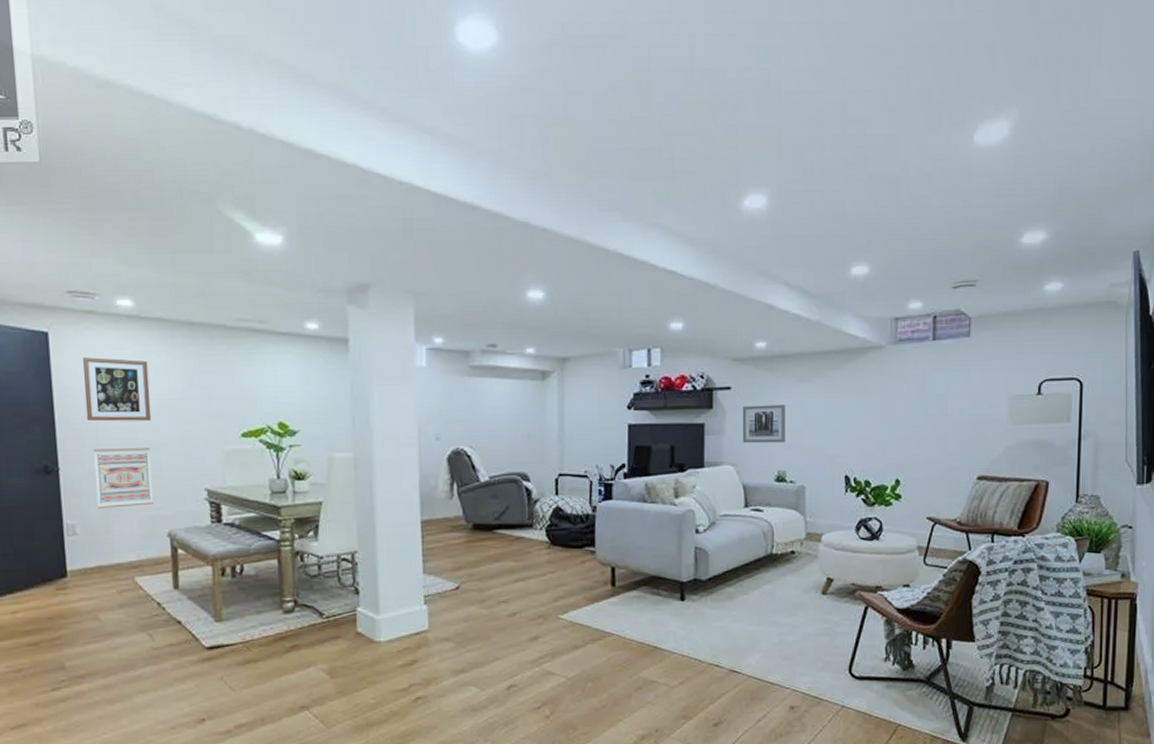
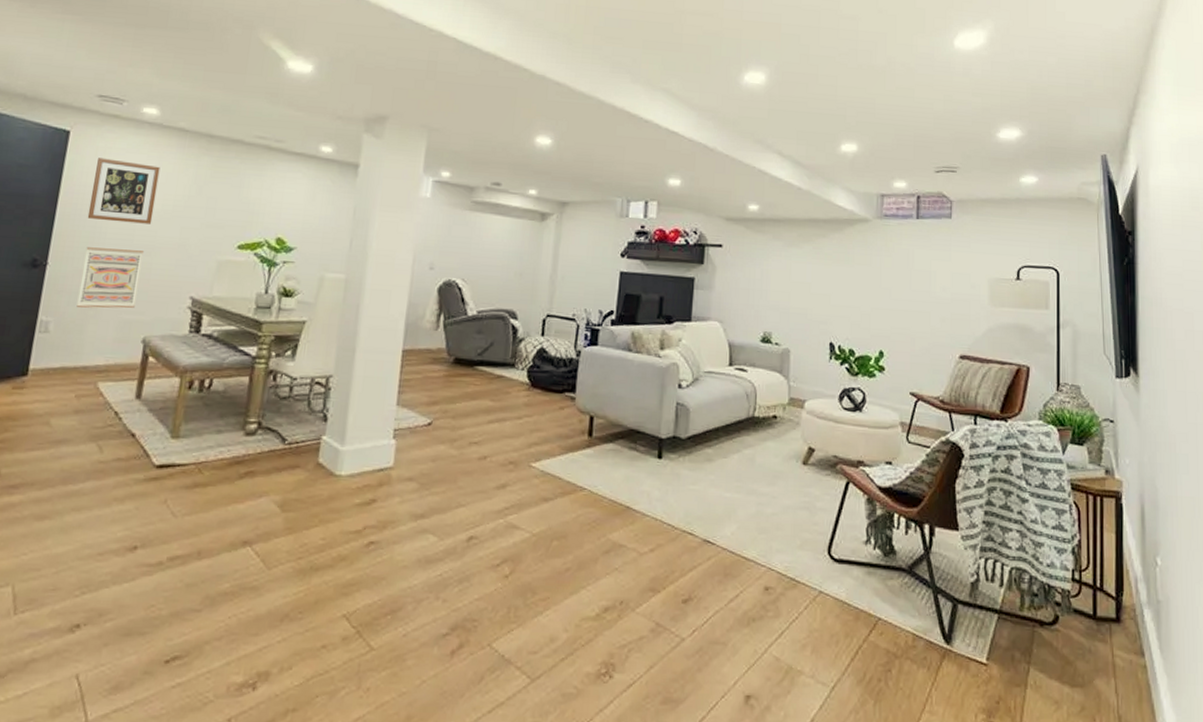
wall art: present [742,405,785,444] -> none [730,264,774,304]

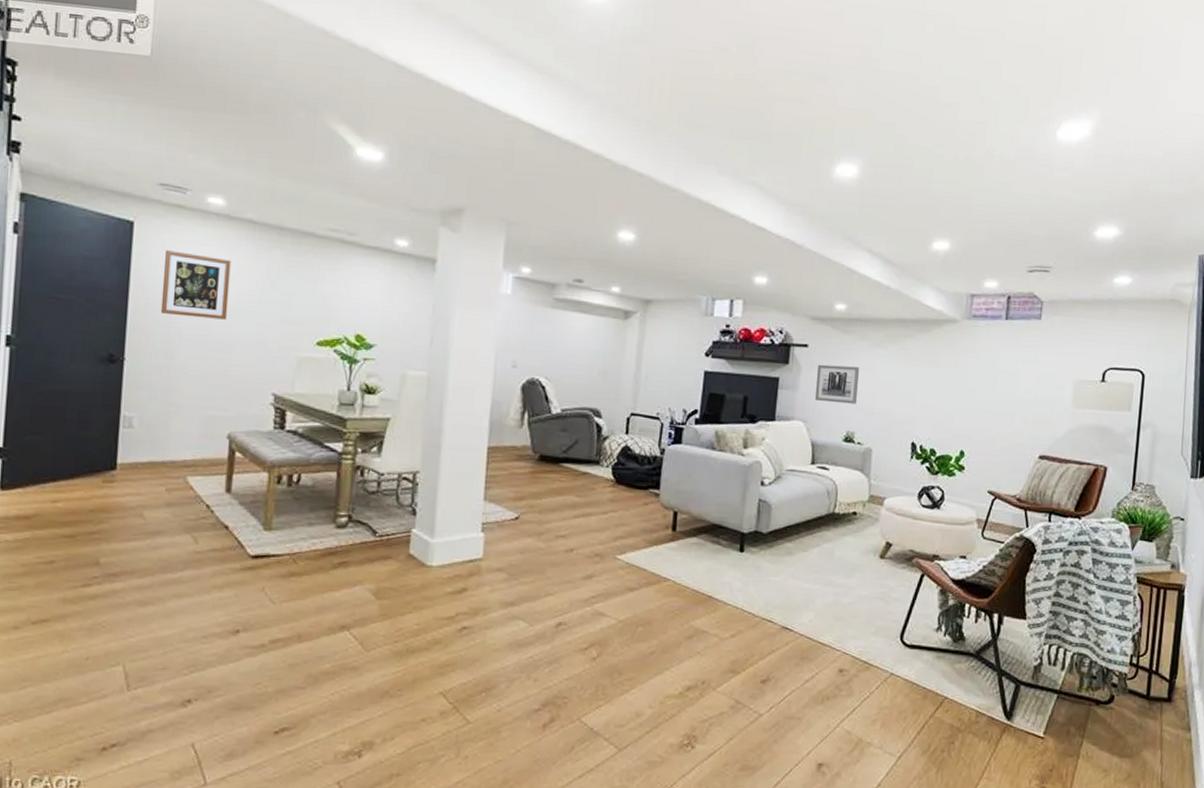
wall art: present [76,247,145,309] -> none [158,342,222,405]
wall art: none [730,264,774,304] -> present [814,364,859,404]

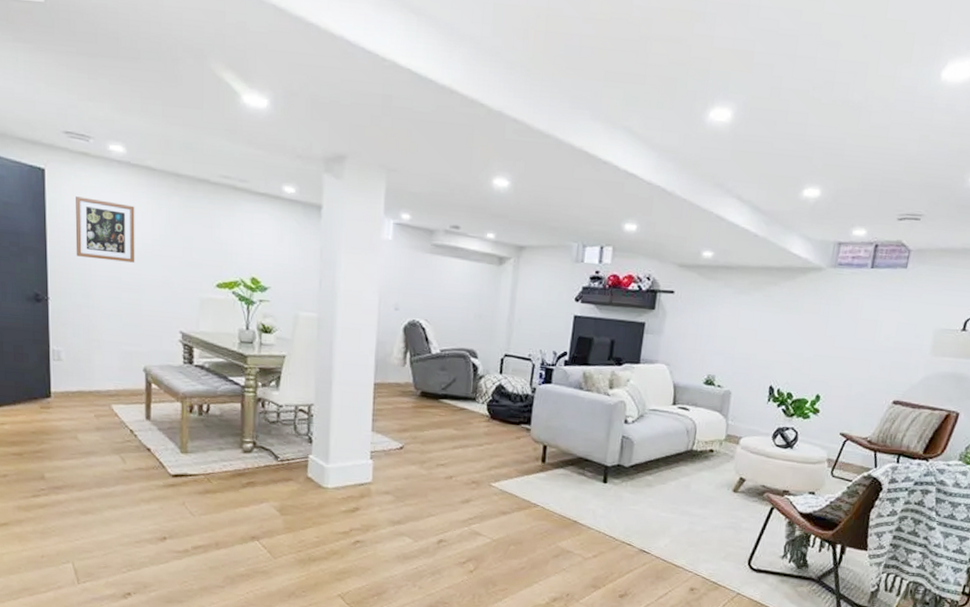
wall art: present [814,364,859,404] -> none [678,310,723,349]

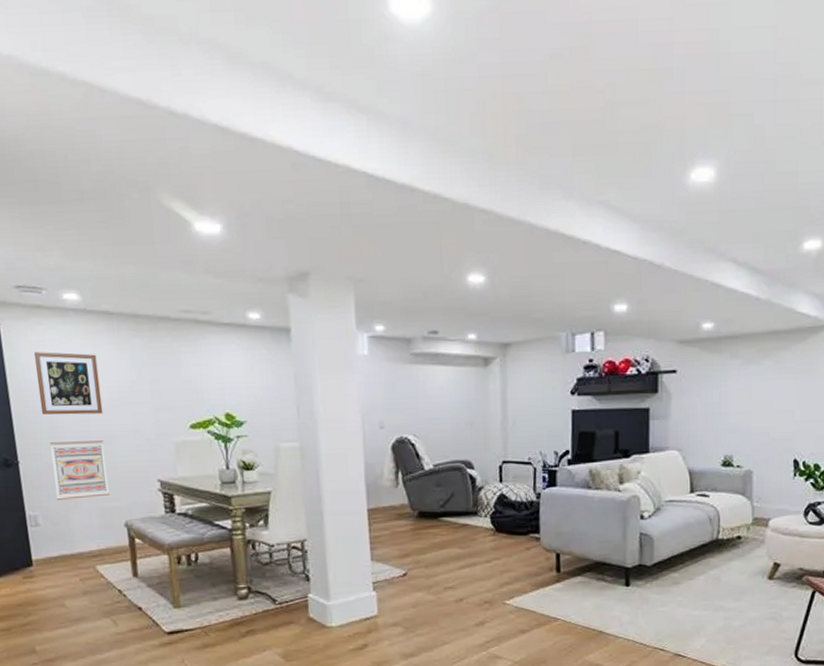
wall art: none [80,283,133,341] -> present [49,440,110,500]

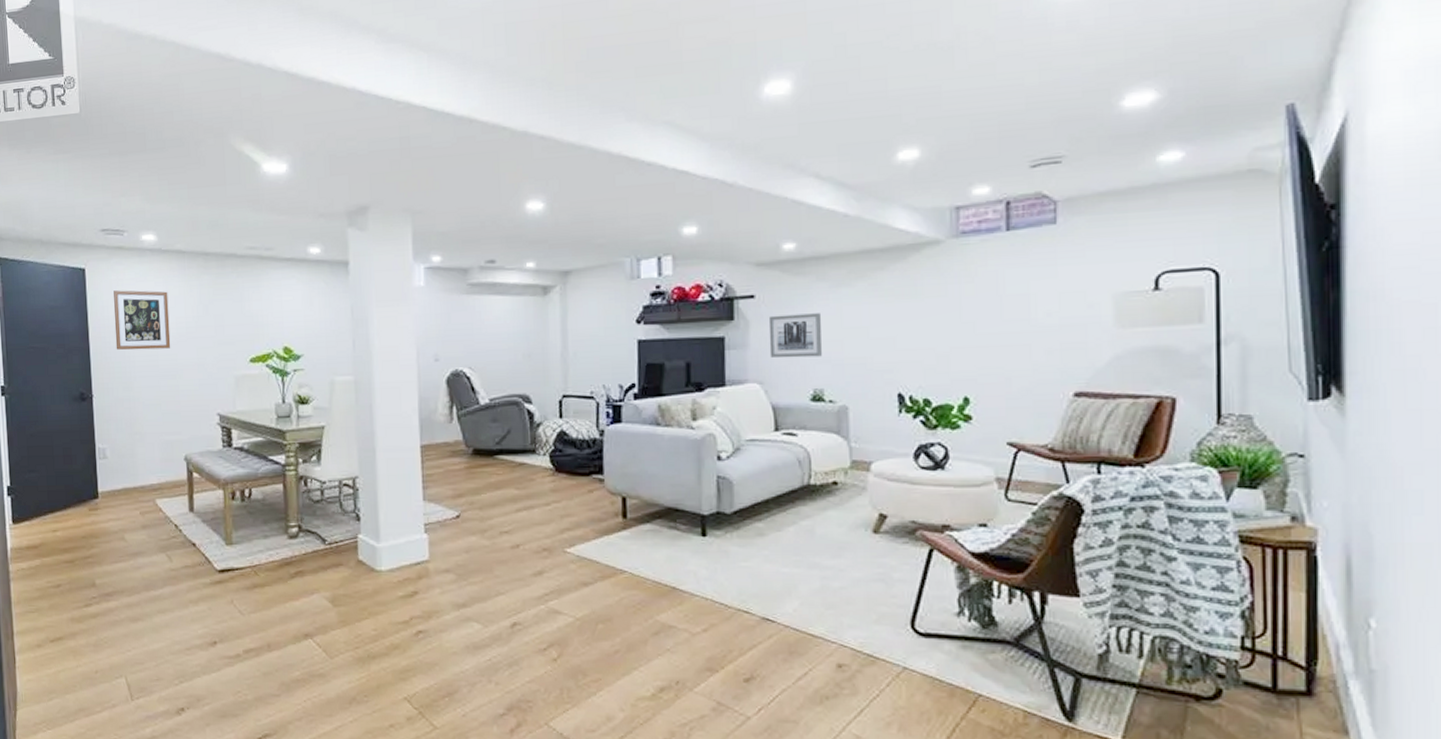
wall art: present [49,440,110,500] -> none [121,374,172,433]
wall art: none [688,387,732,428] -> present [768,313,822,358]

